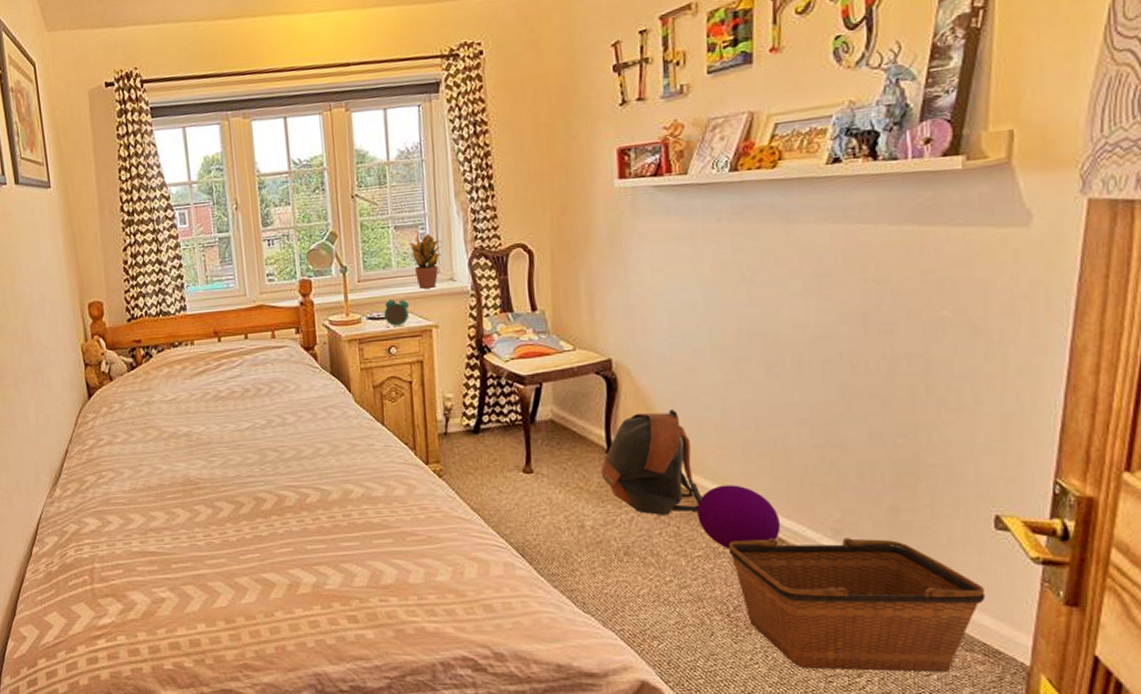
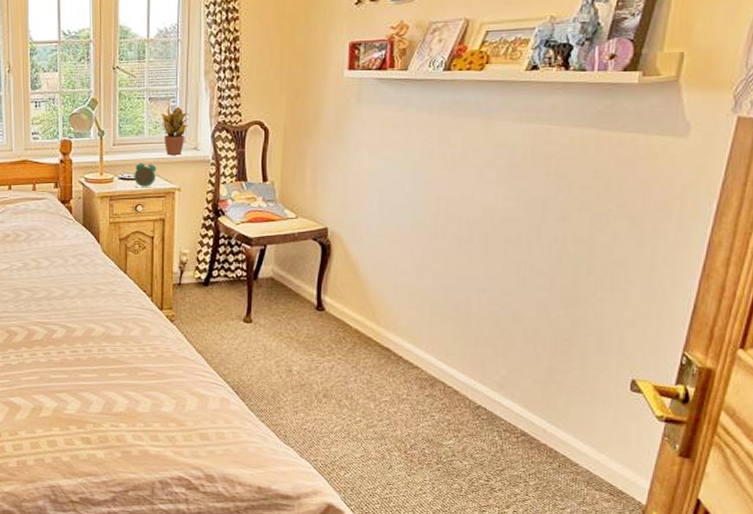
backpack: present [601,409,703,515] -> none [310,275,394,365]
ball: present [697,485,781,549] -> none [388,342,456,397]
bicycle basket: present [728,538,986,672] -> none [410,389,617,507]

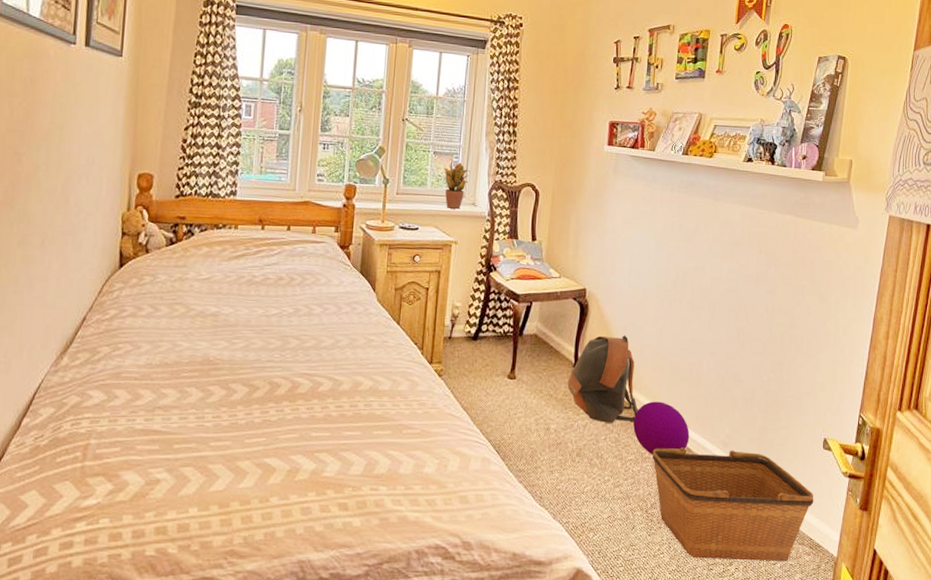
alarm clock: present [134,159,157,190] -> none [414,210,436,242]
backpack: none [310,275,394,365] -> present [567,335,639,423]
ball: none [388,342,456,397] -> present [633,401,690,455]
bicycle basket: none [410,389,617,507] -> present [652,447,814,562]

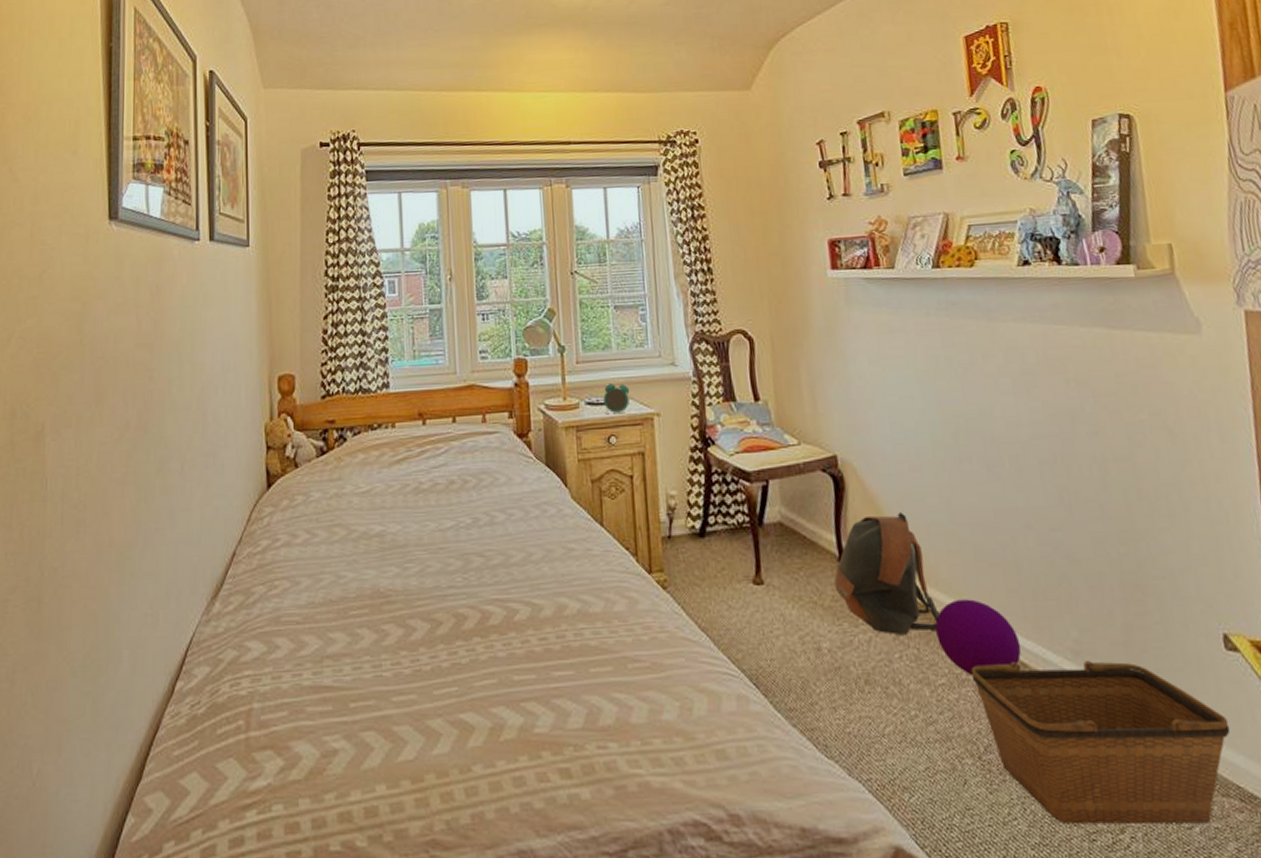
alarm clock: none [414,210,436,242] -> present [603,379,630,417]
potted plant: present [443,159,470,209] -> none [629,313,663,373]

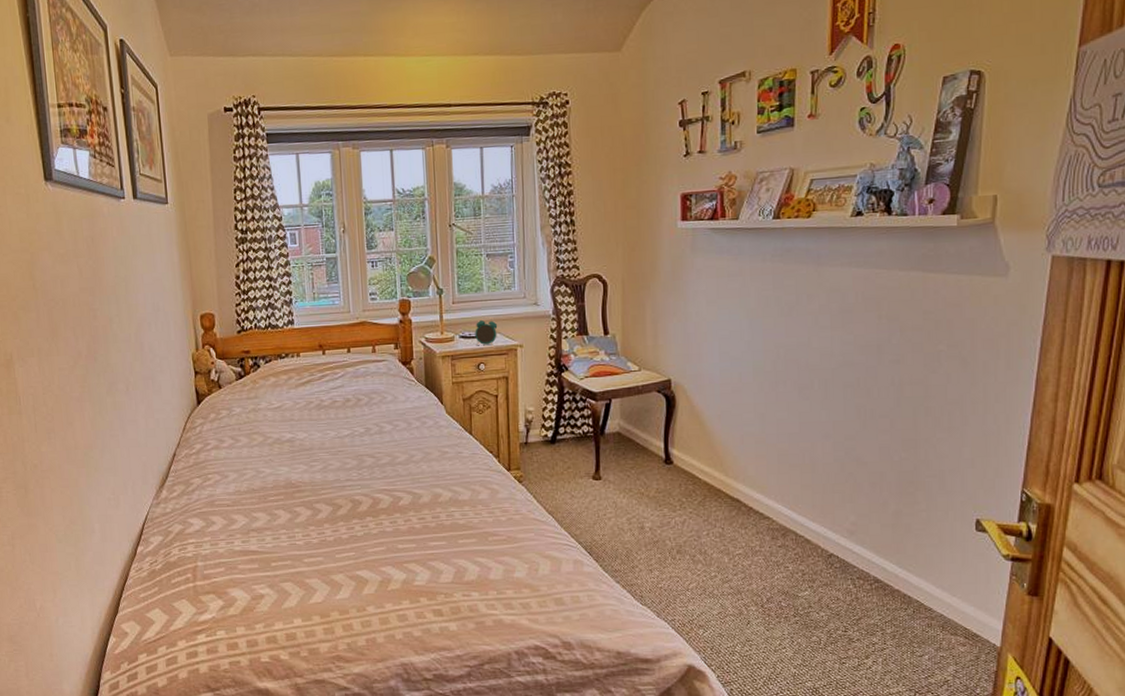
backpack: present [834,512,940,635] -> none [659,425,744,518]
ball: present [935,599,1021,676] -> none [739,492,807,548]
bicycle basket: present [970,661,1231,825] -> none [763,538,967,653]

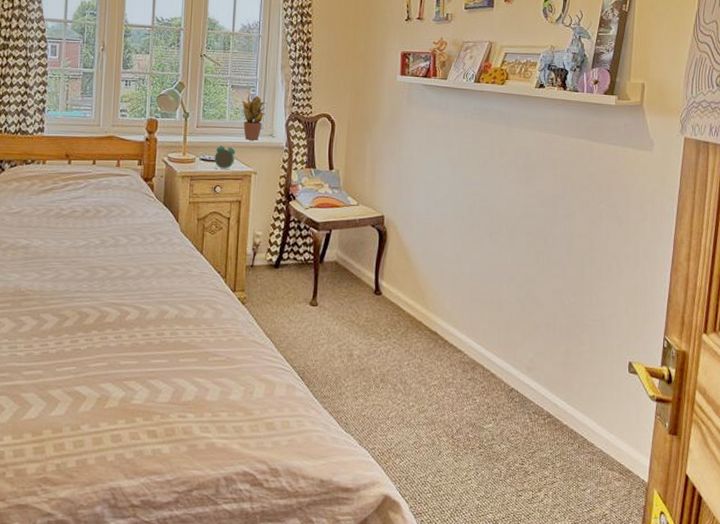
potted plant: none [499,260,528,311] -> present [241,93,267,140]

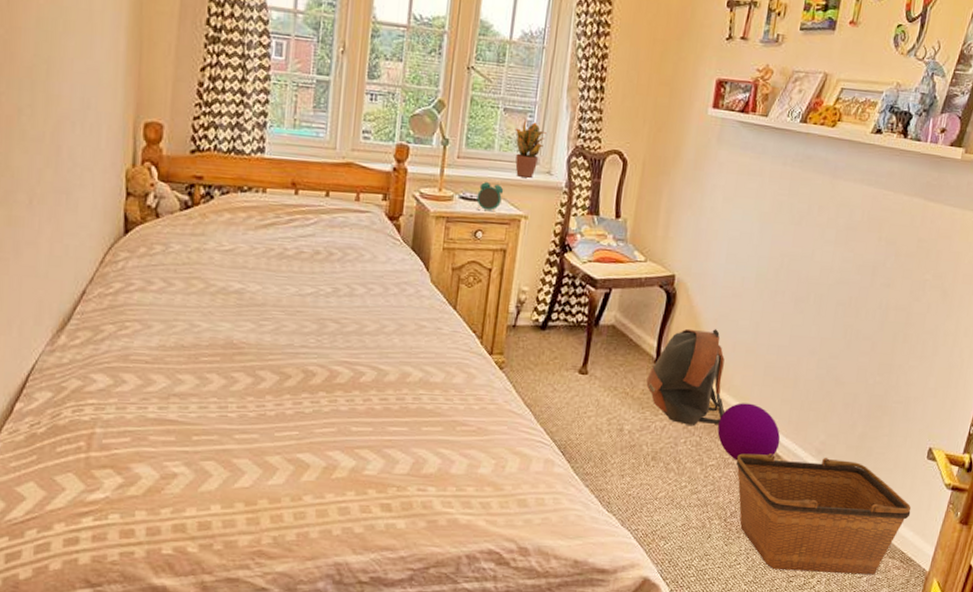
backpack: none [369,261,441,349] -> present [646,329,726,425]
ball: none [436,326,493,380] -> present [717,403,780,461]
bicycle basket: none [456,372,622,487] -> present [736,453,911,575]

